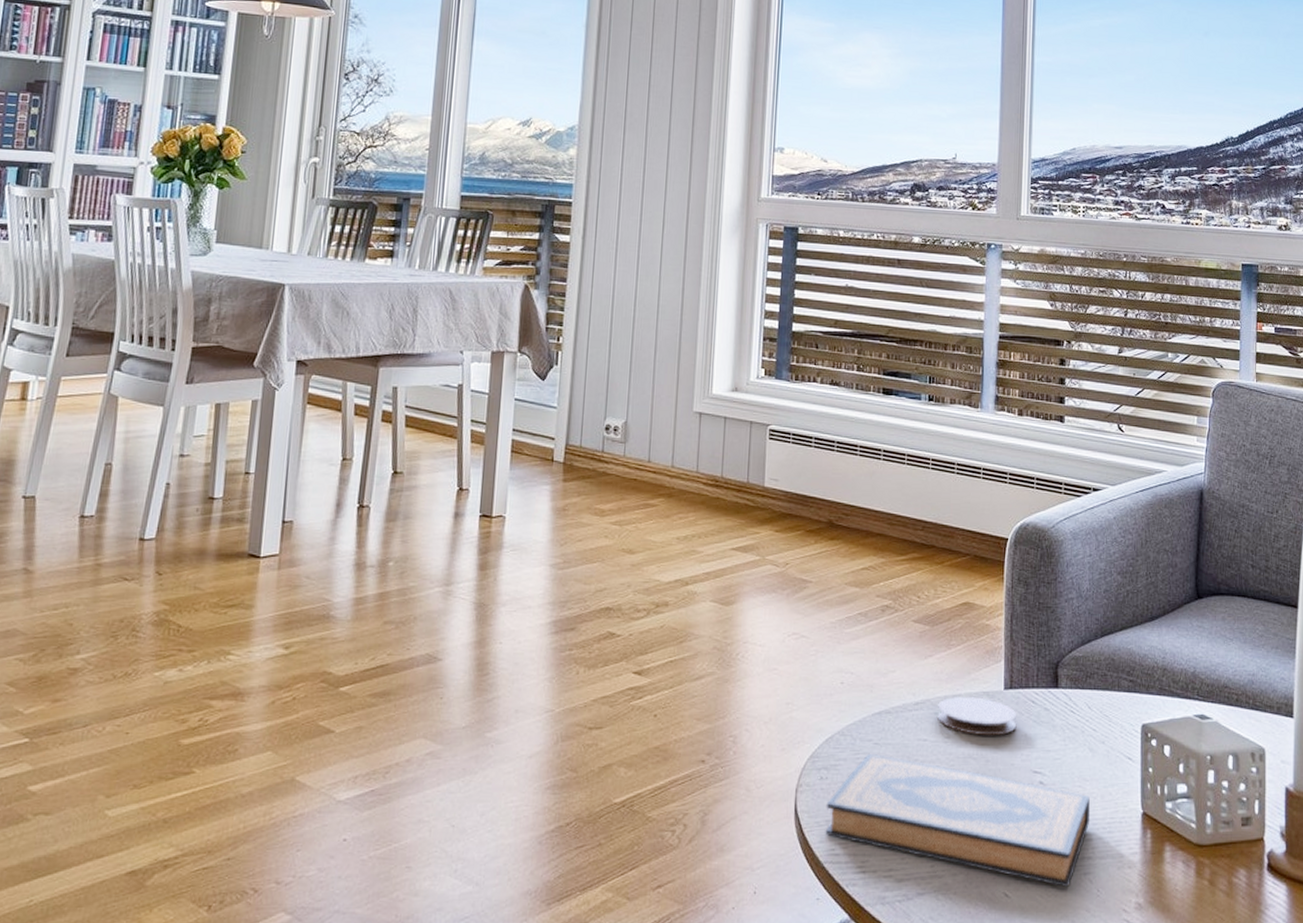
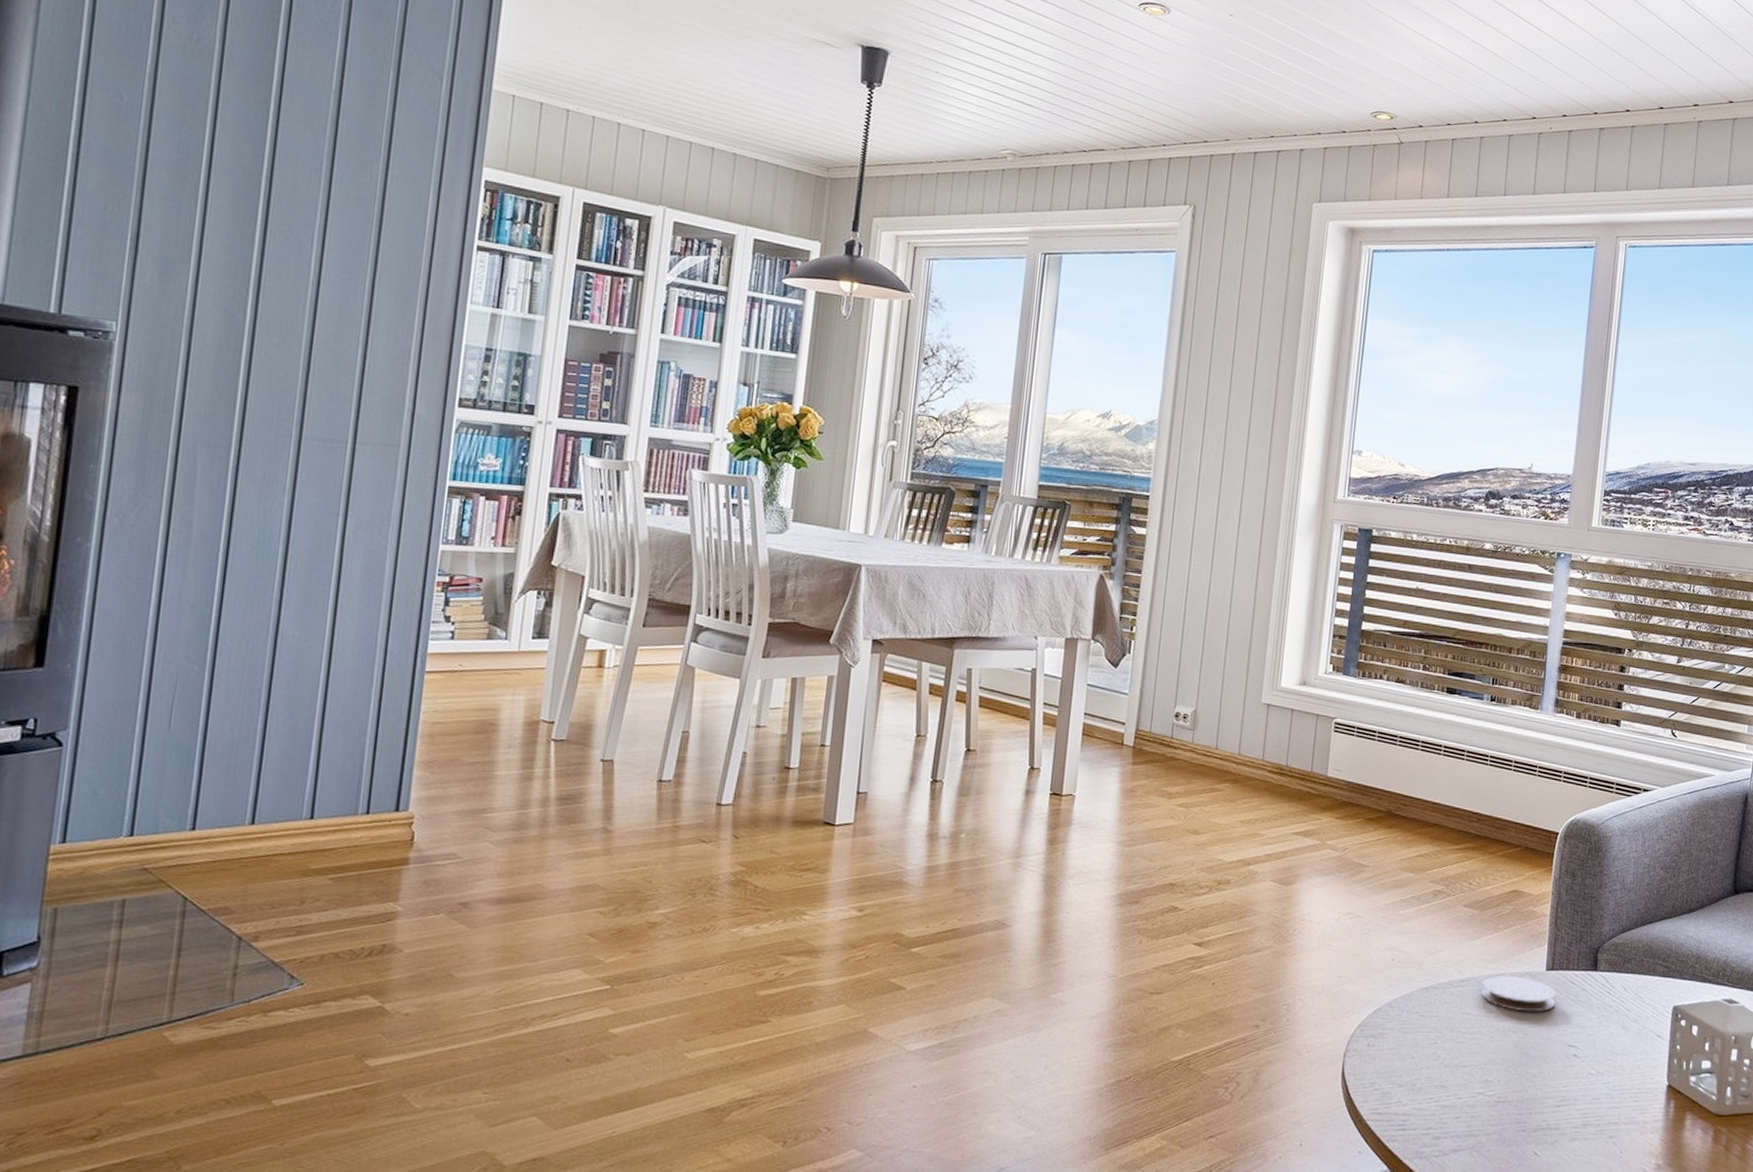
hardback book: present [825,753,1091,888] -> none [1369,1024,1620,1149]

